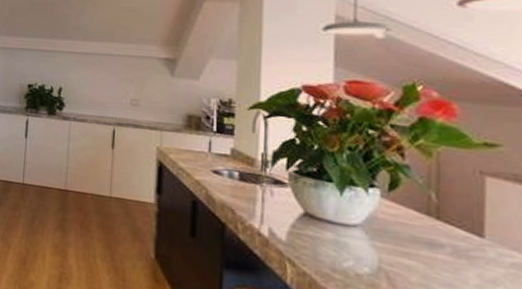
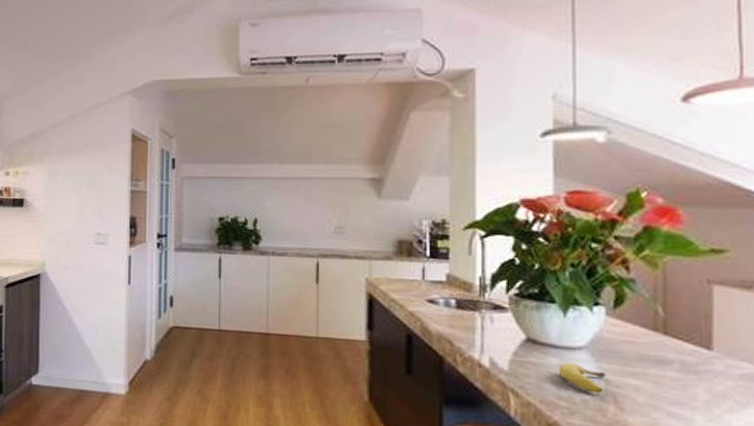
fruit: none [333,237,379,270] -> present [558,362,605,394]

